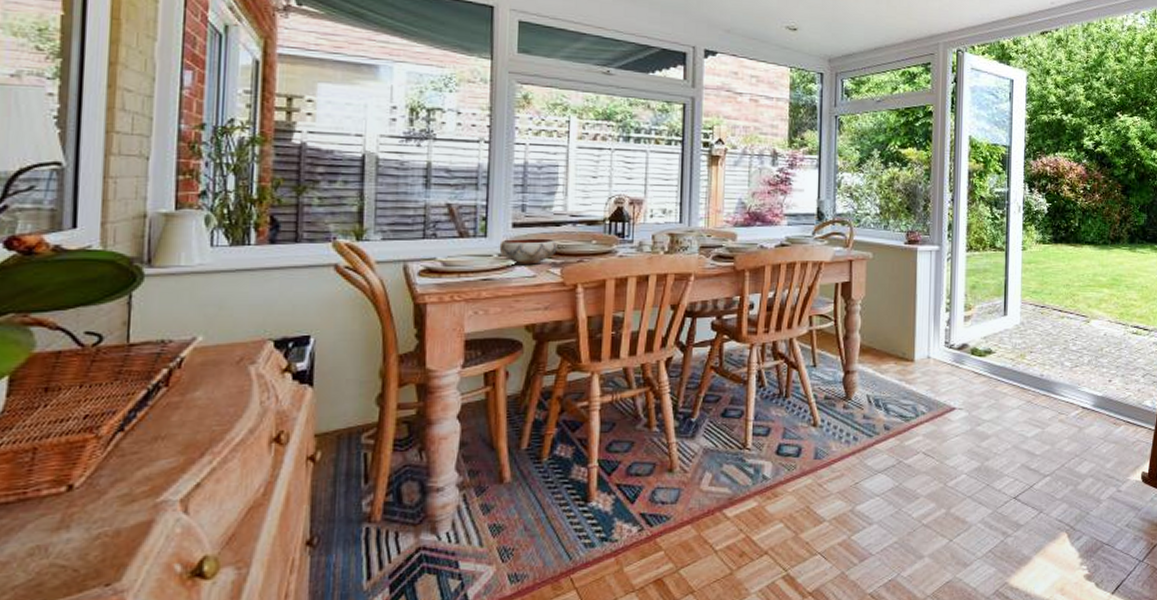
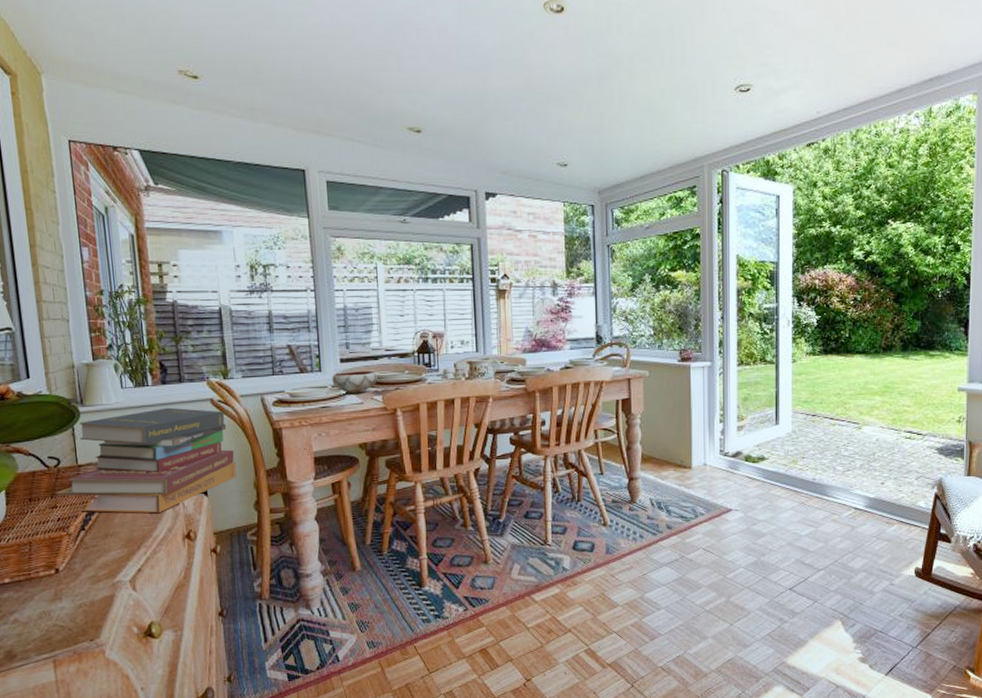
books: none [85,273,360,409] -> present [54,407,237,514]

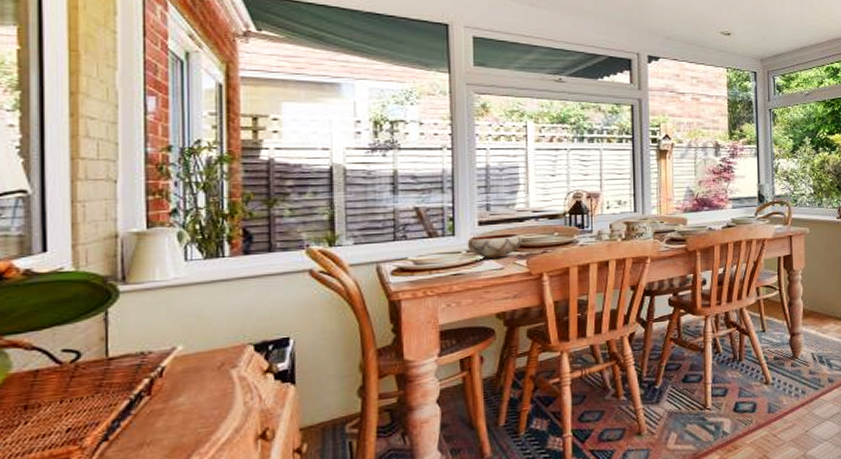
books: present [54,407,237,514] -> none [66,281,338,417]

